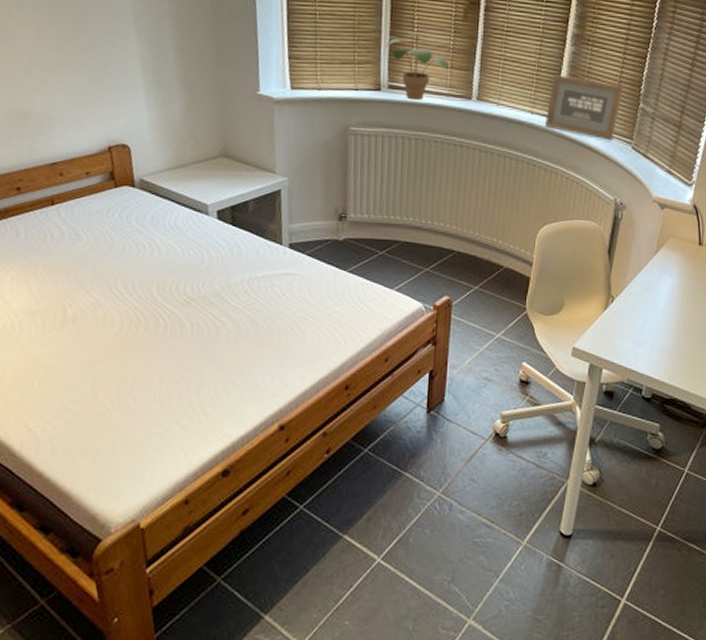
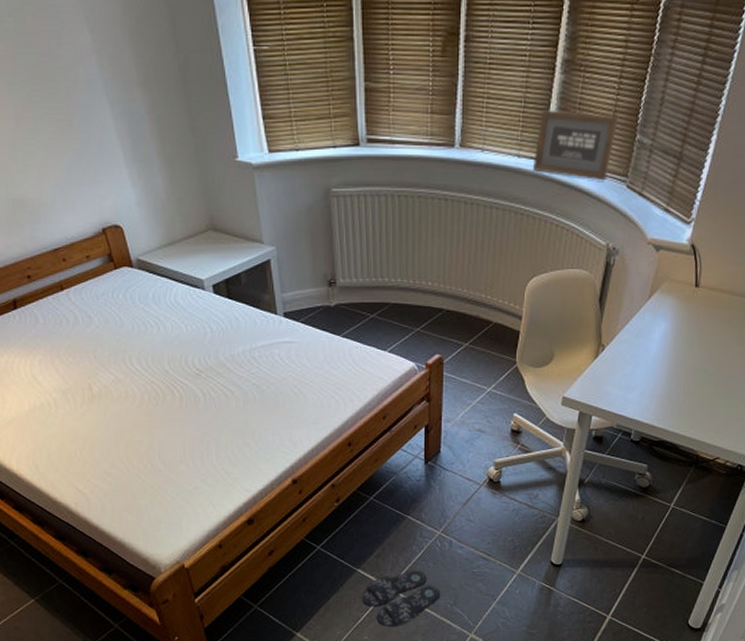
slippers: none [346,538,437,608] -> present [362,570,441,626]
potted plant: present [386,32,449,100] -> none [362,75,428,153]

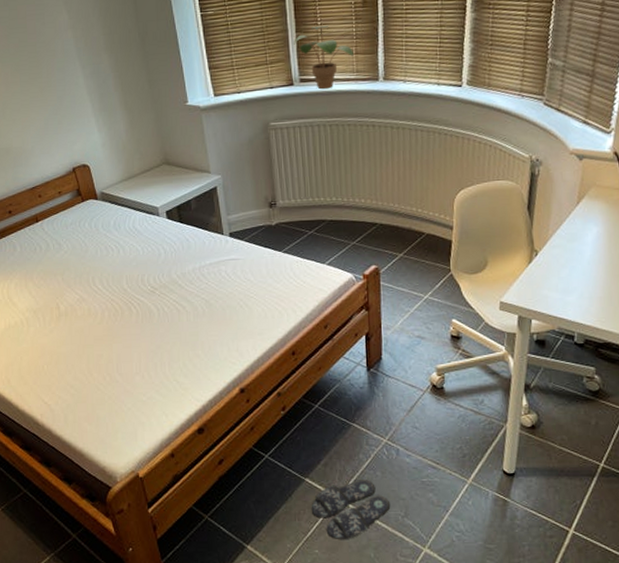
potted plant: none [362,75,428,153] -> present [294,24,354,90]
picture frame: present [533,110,620,181] -> none [452,43,530,101]

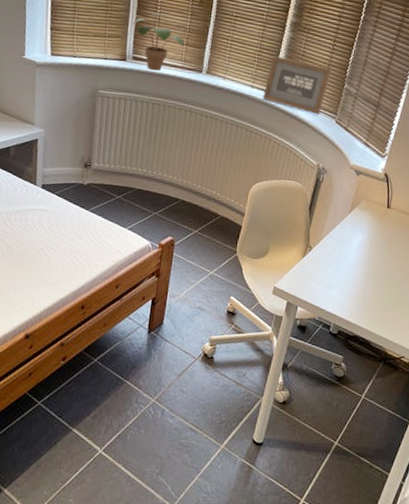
slippers: present [311,480,391,539] -> none [73,435,148,491]
picture frame: none [452,43,530,101] -> present [263,56,333,115]

